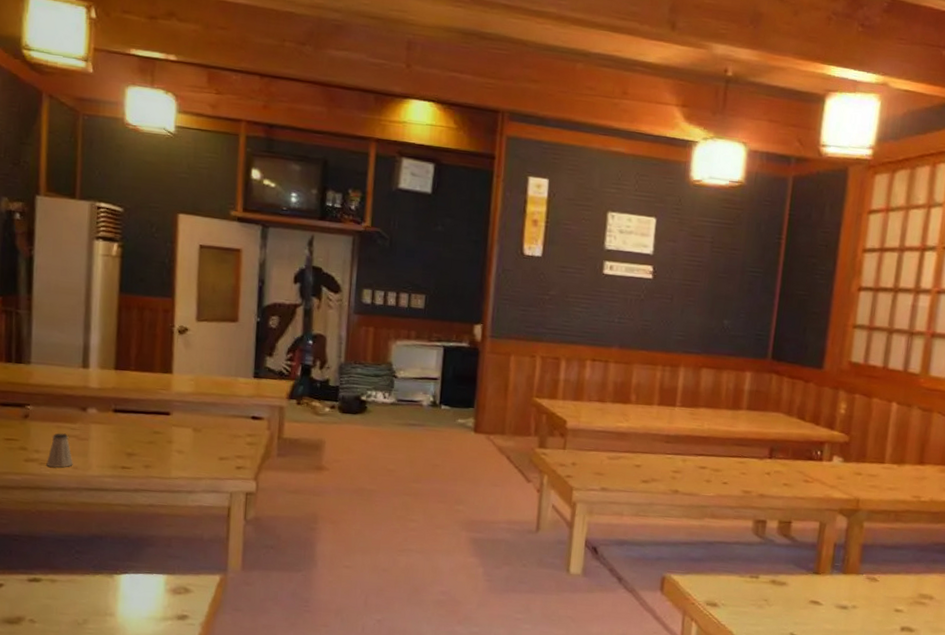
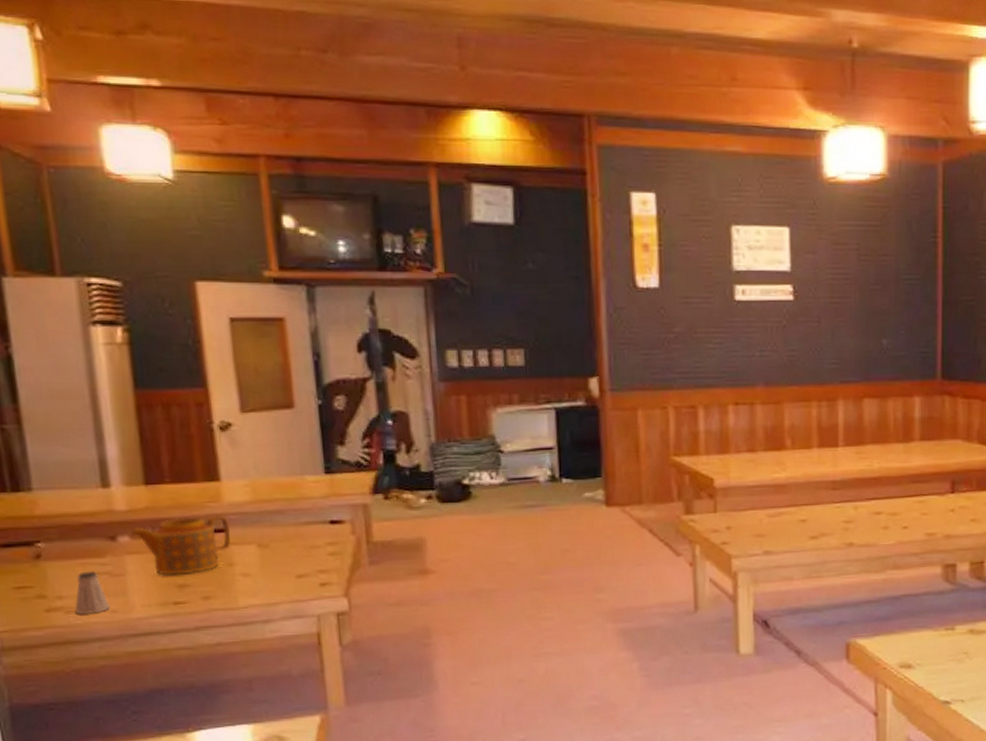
teapot: none [97,399,174,446] -> present [130,516,231,575]

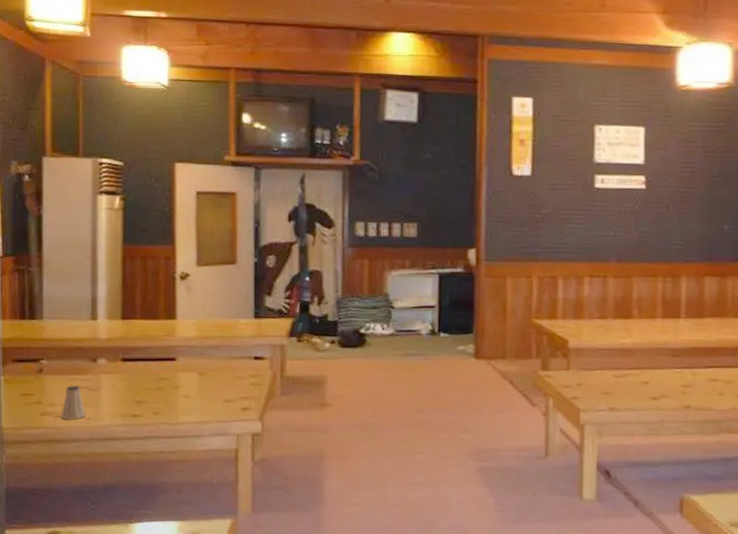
teapot: present [130,516,231,575] -> none [107,347,179,393]

